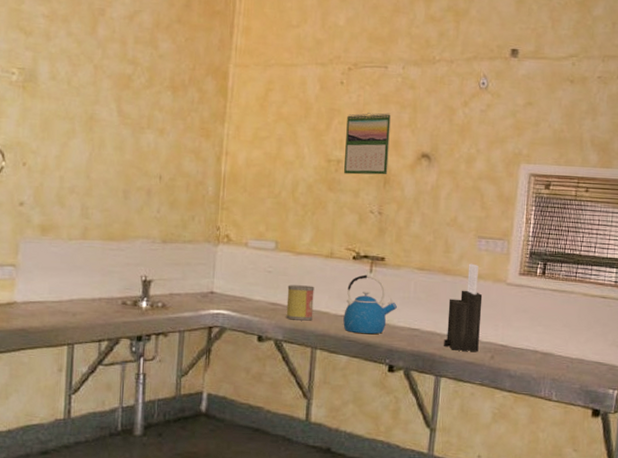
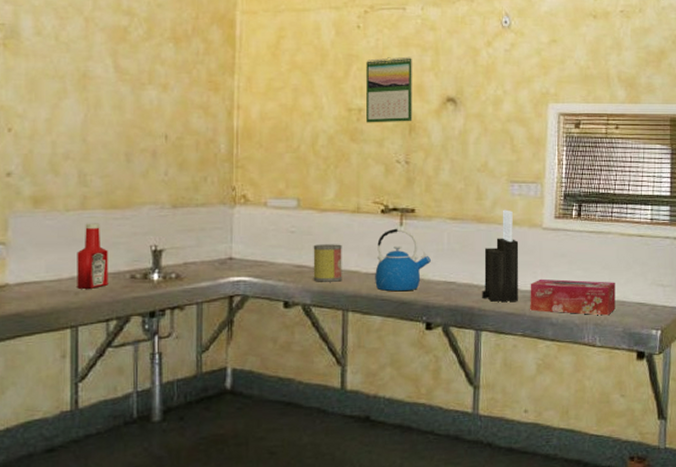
ketchup bottle: none [75,252,104,311] -> present [77,223,108,289]
tissue box: none [489,332,575,372] -> present [530,278,616,316]

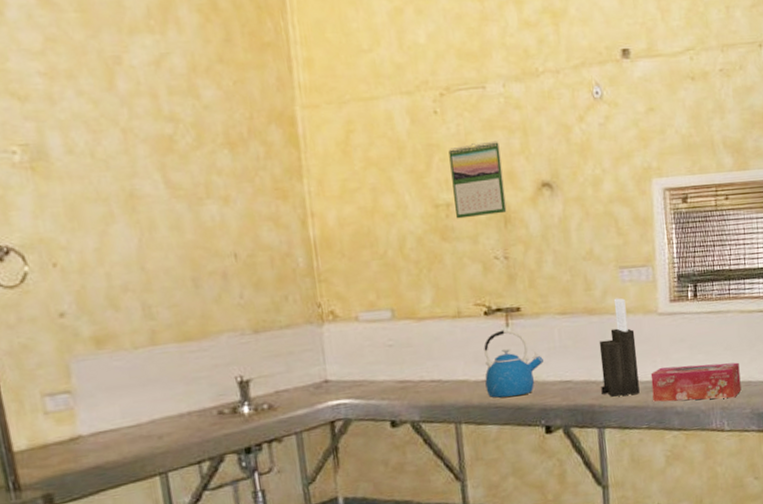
ketchup bottle: present [77,223,108,289] -> none [154,358,195,432]
canister: present [313,244,342,282] -> none [414,353,451,396]

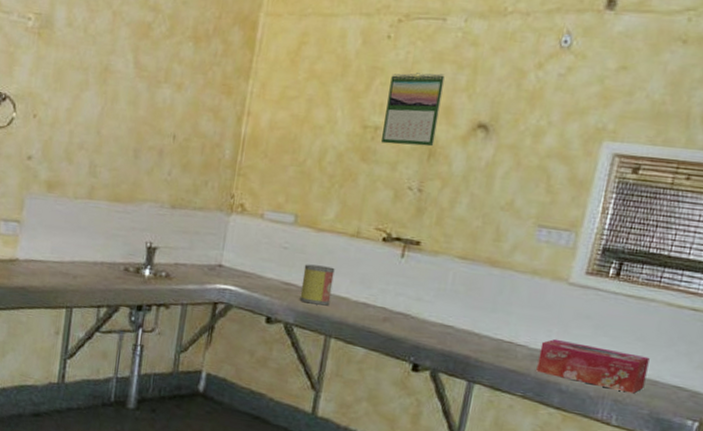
canister: none [414,353,451,396] -> present [299,264,335,306]
kettle: present [484,330,543,398] -> none [364,259,430,328]
knife block: present [599,298,640,397] -> none [481,256,537,359]

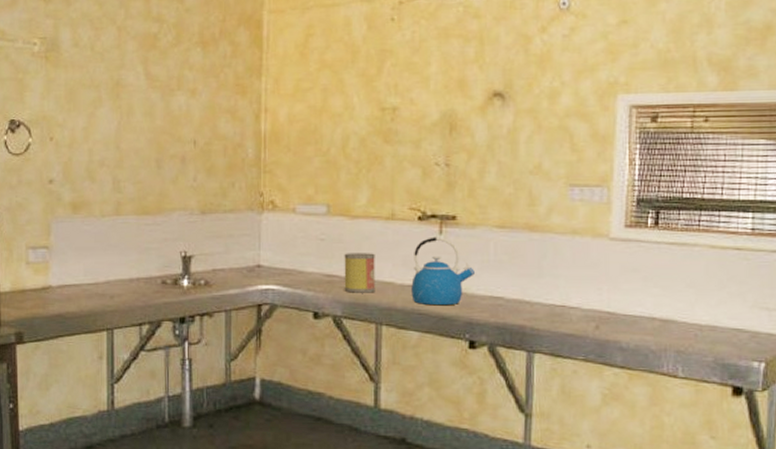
kettle: none [364,259,430,328] -> present [411,237,475,306]
calendar: present [381,73,445,147] -> none [401,48,453,123]
tissue box: present [536,339,650,394] -> none [594,296,704,342]

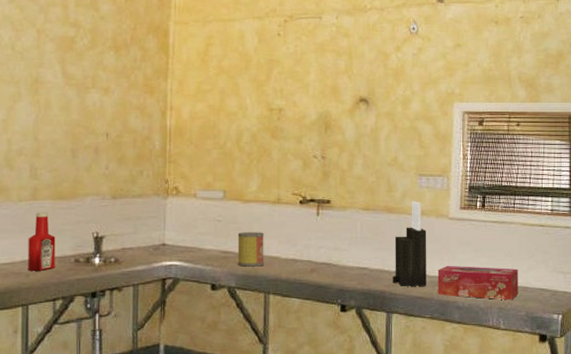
ketchup bottle: none [112,228,141,293] -> present [28,212,56,271]
kettle: present [411,237,475,306] -> none [294,218,345,276]
knife block: none [535,217,580,321] -> present [393,201,427,286]
tissue box: none [594,296,704,342] -> present [437,265,518,300]

